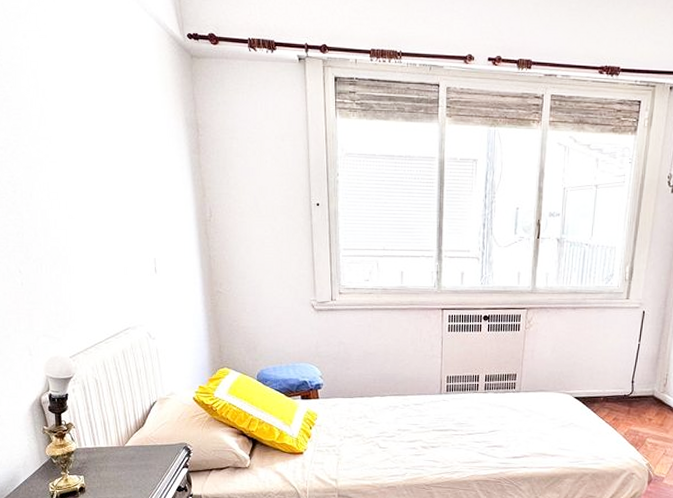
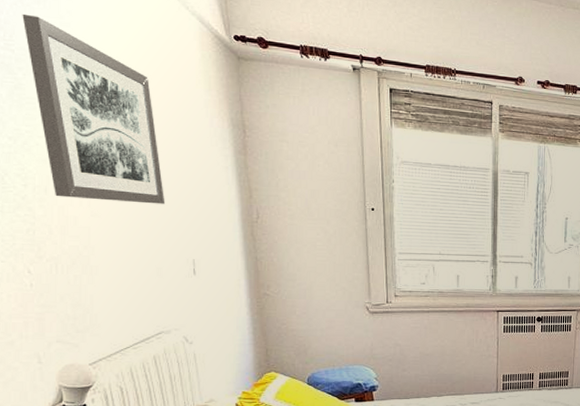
wall art: none [8,29,130,206] -> present [22,13,166,204]

